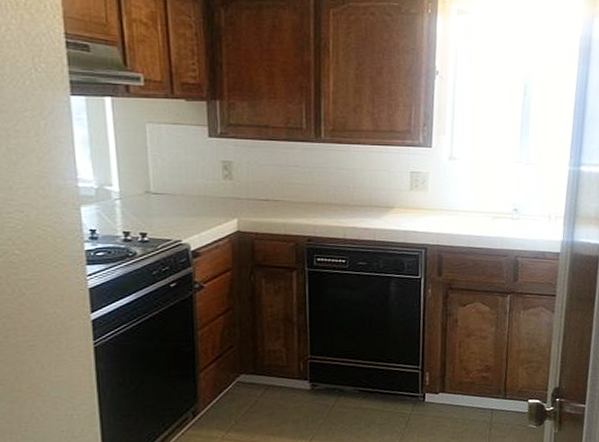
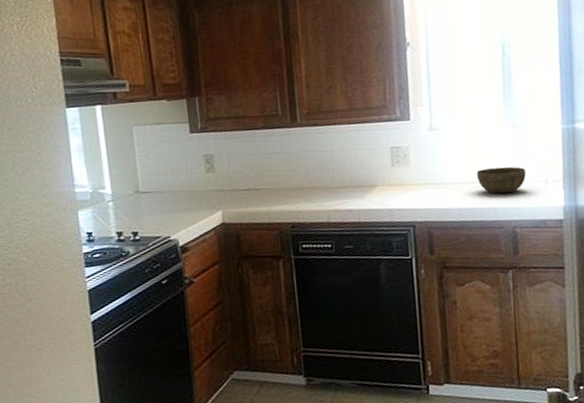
bowl: none [488,200,533,225] -> present [476,166,527,194]

